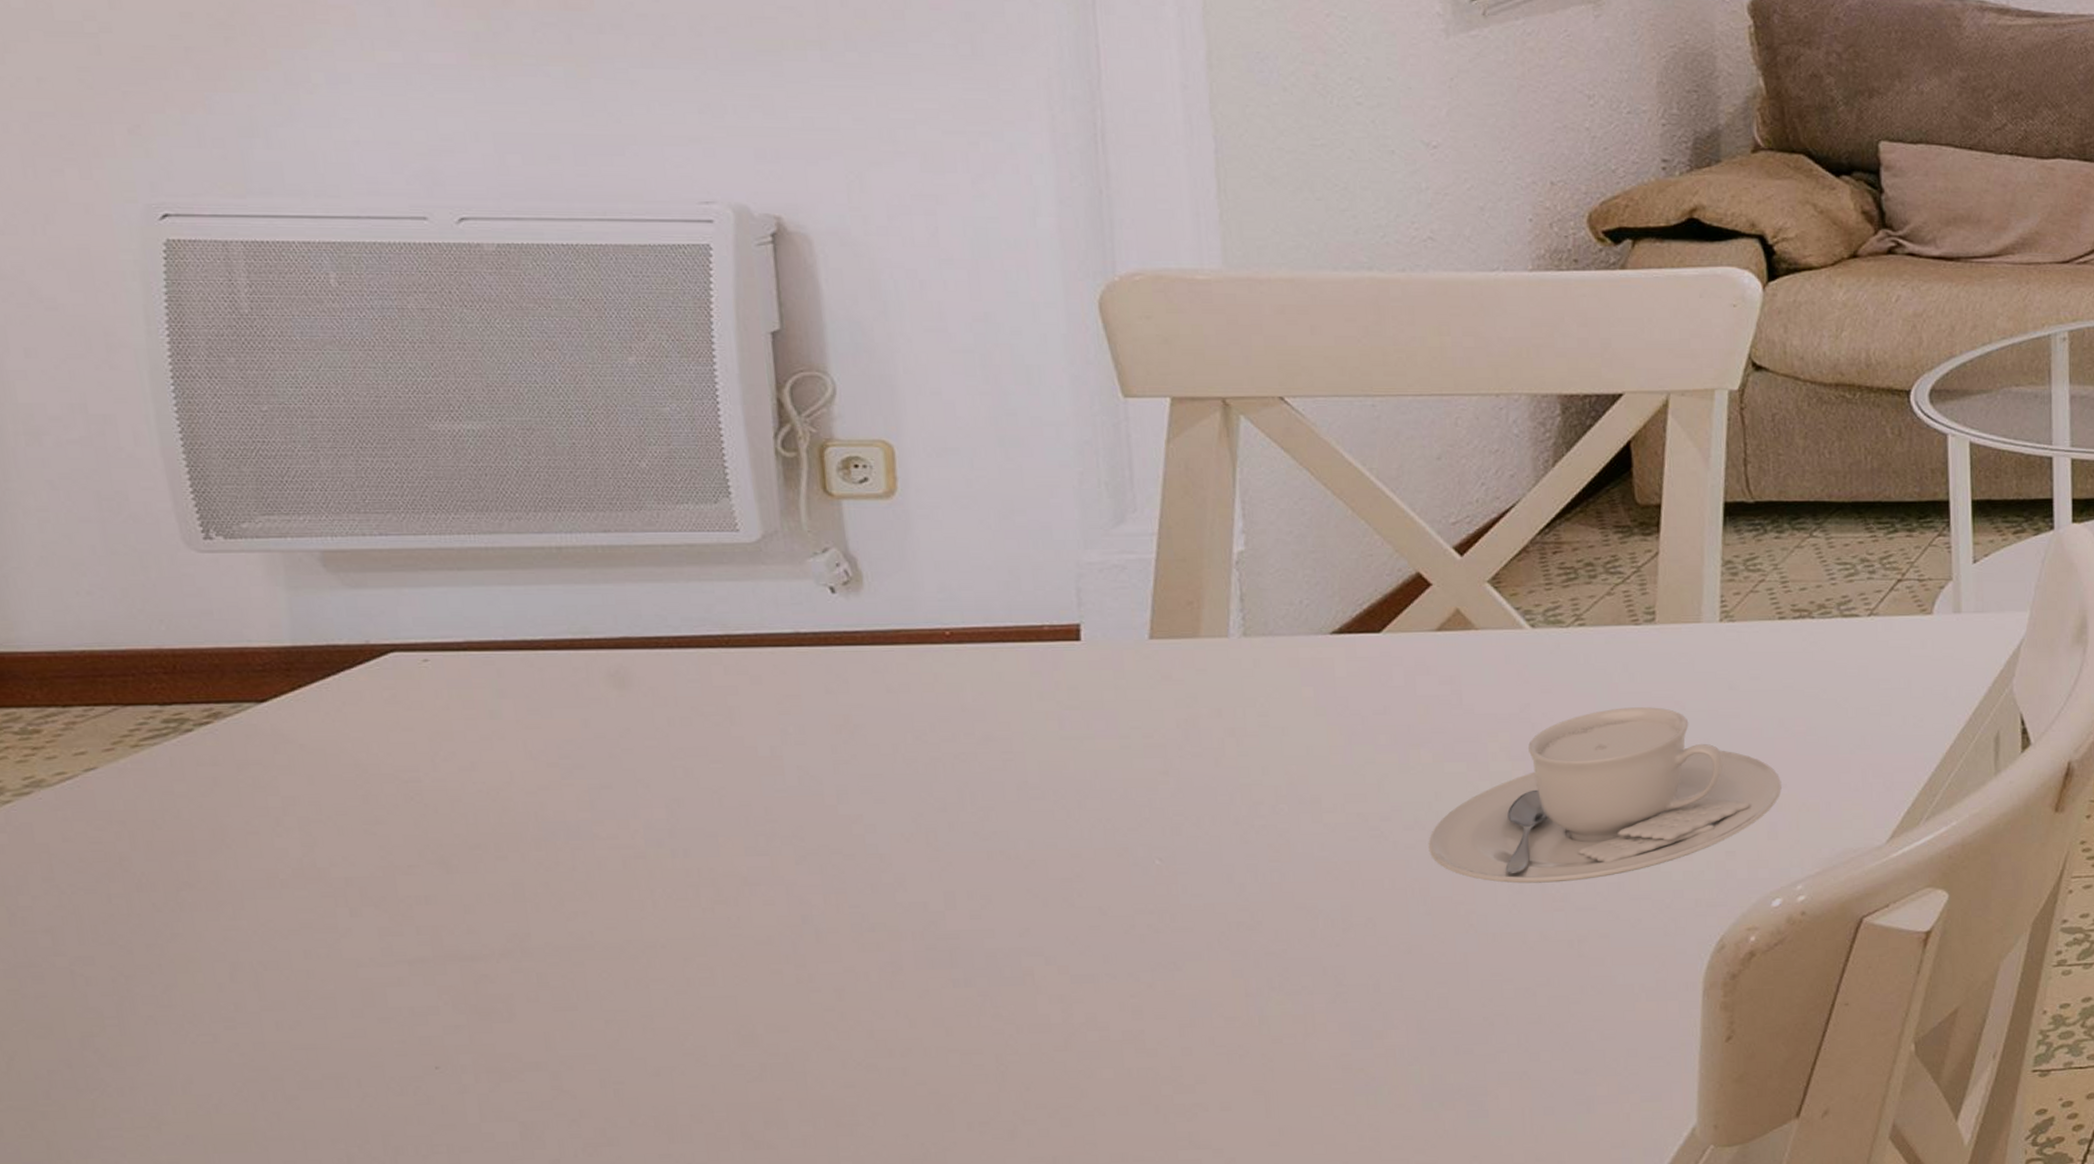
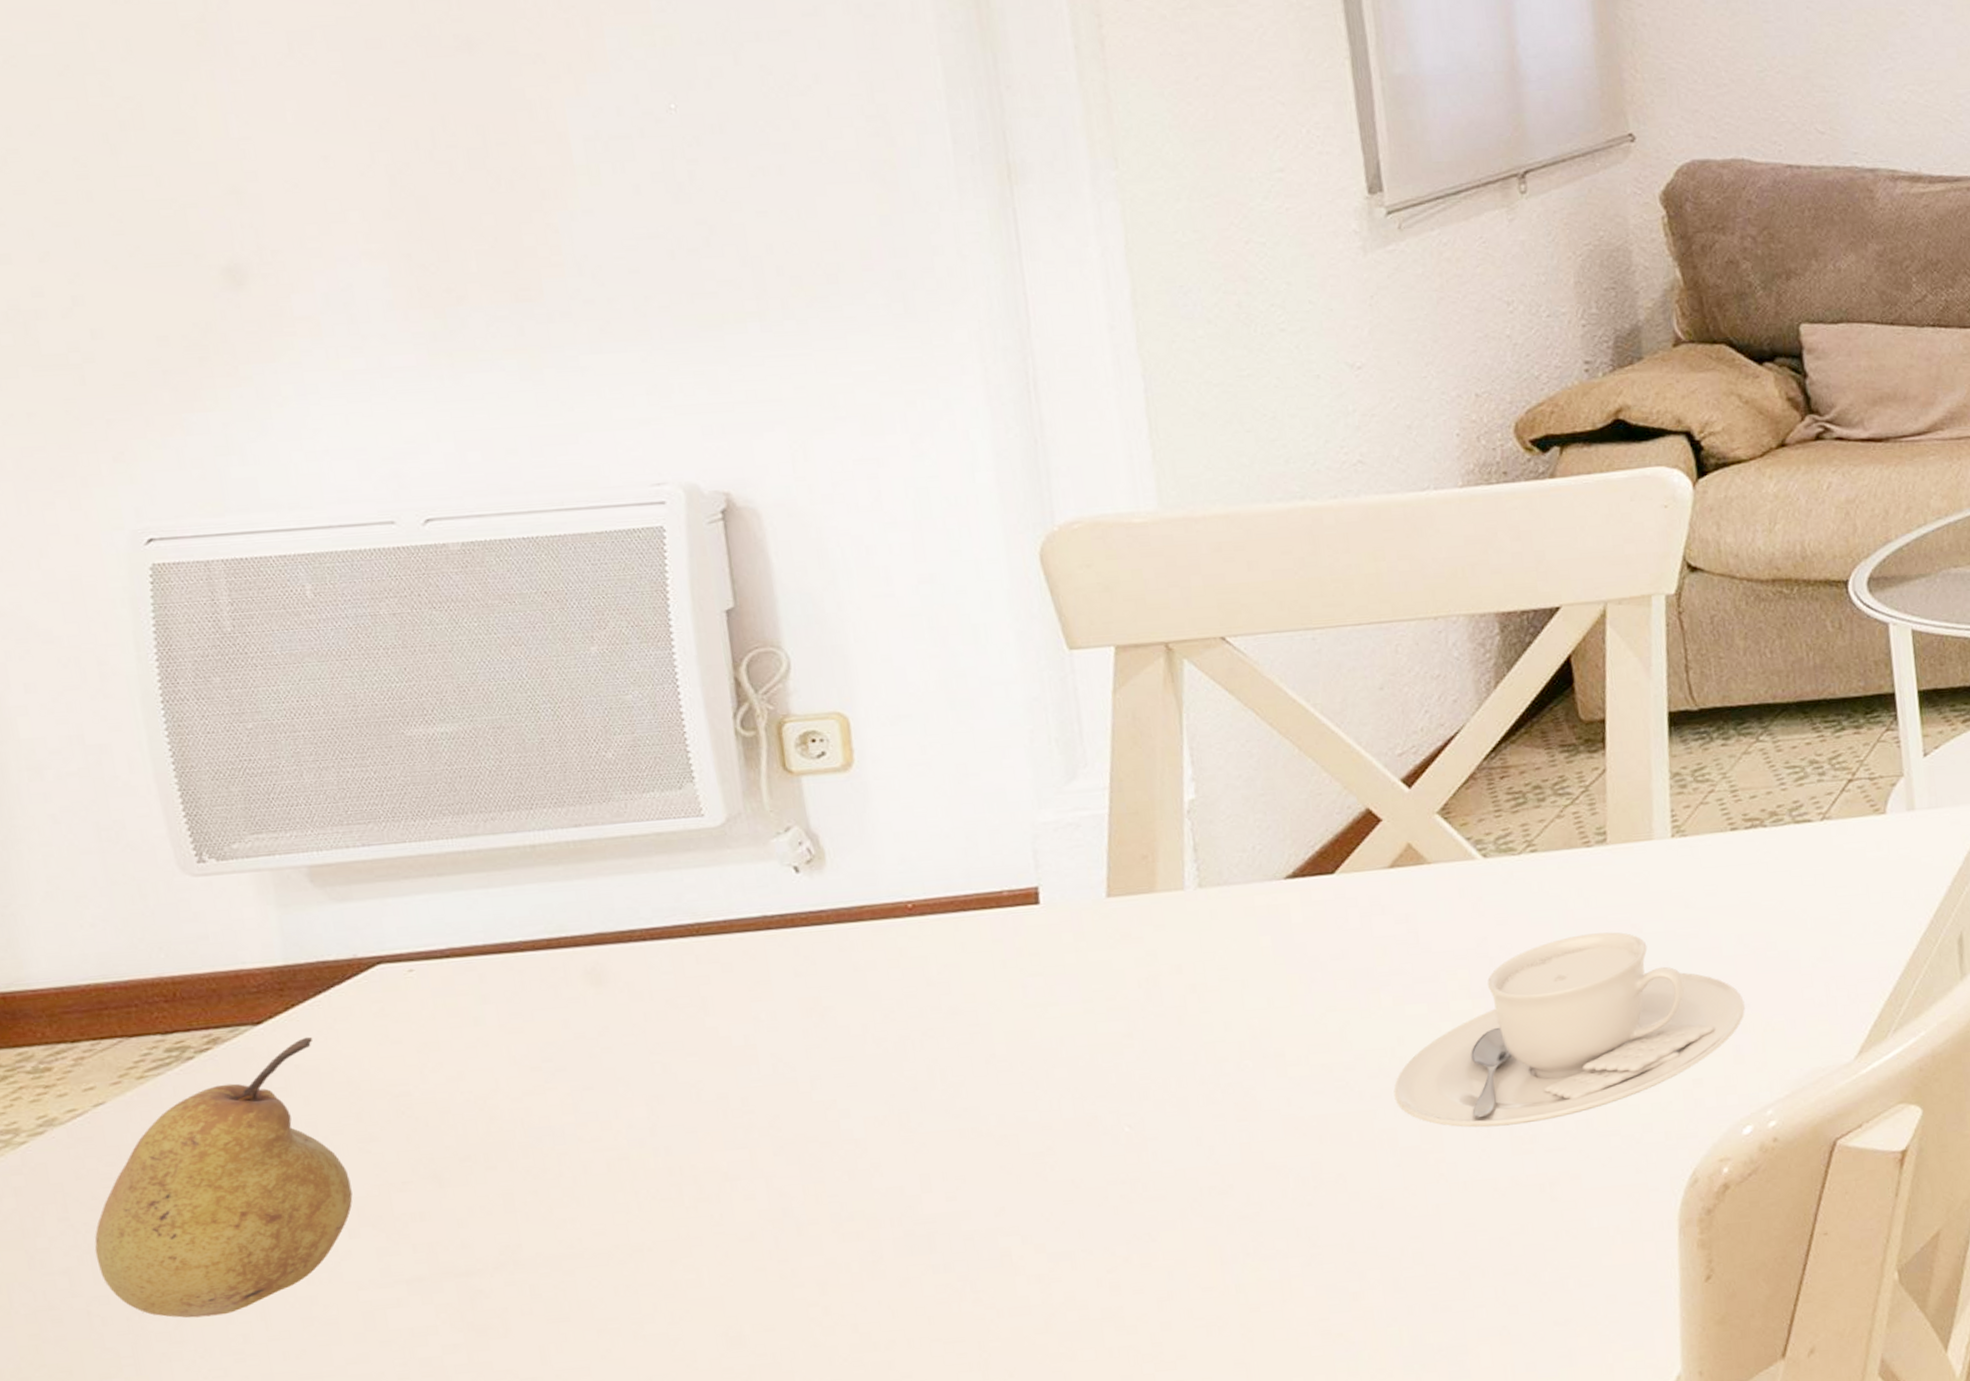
fruit: none [80,718,356,984] -> present [94,1037,353,1318]

